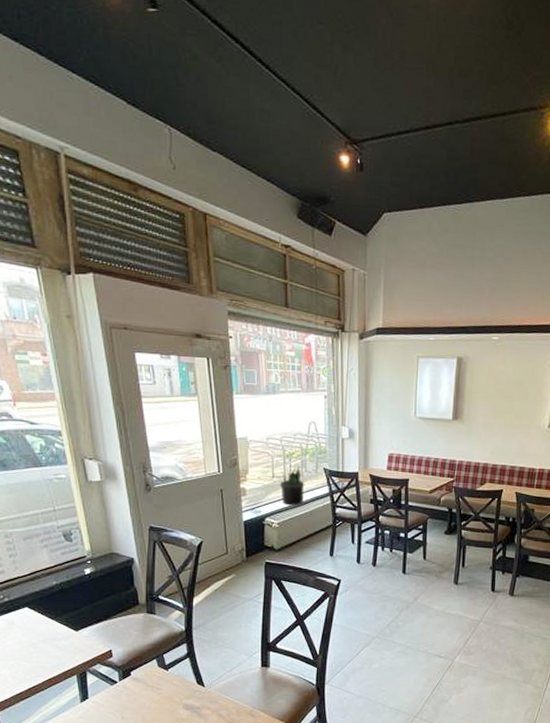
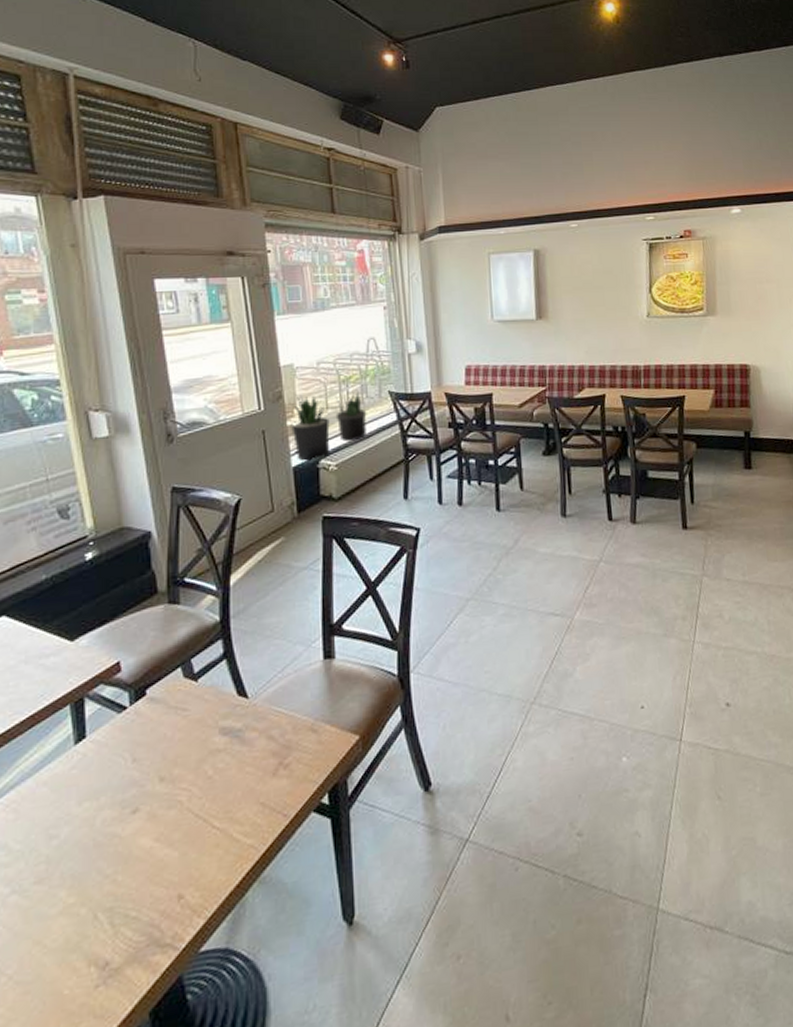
planter: none [244,463,275,518] -> present [291,395,330,461]

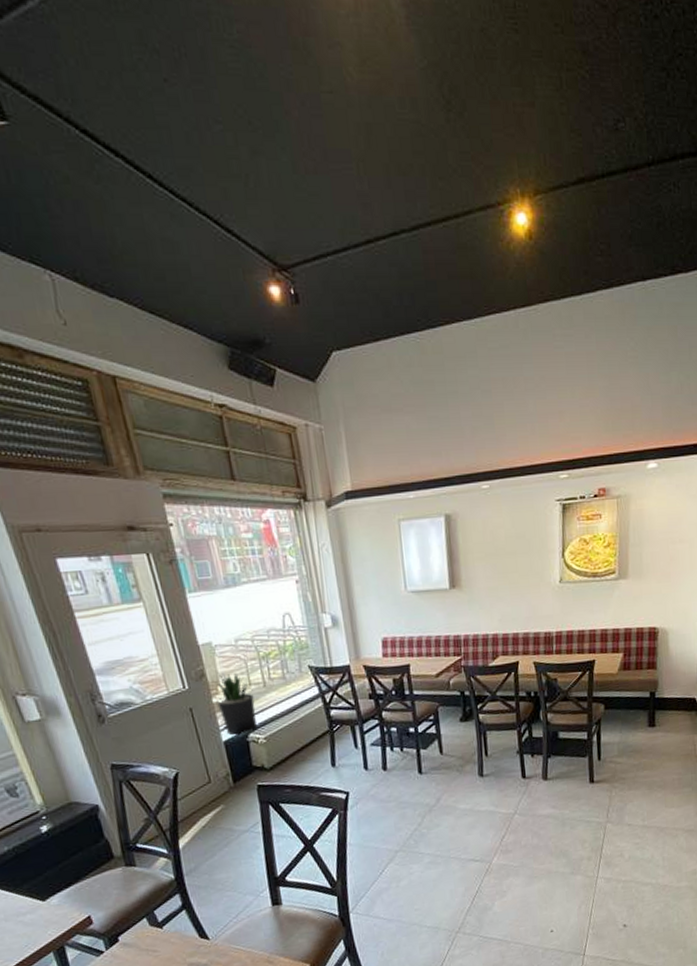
planter: present [335,391,367,440] -> none [256,666,291,715]

